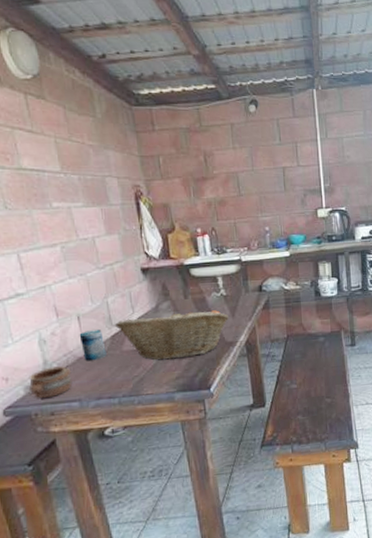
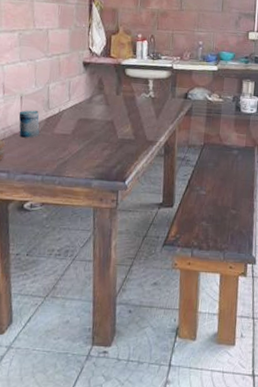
fruit basket: present [114,309,229,360] -> none [50,103,153,149]

